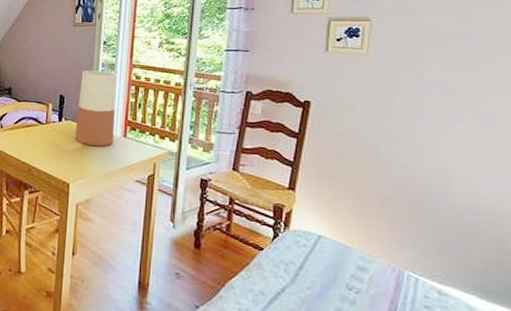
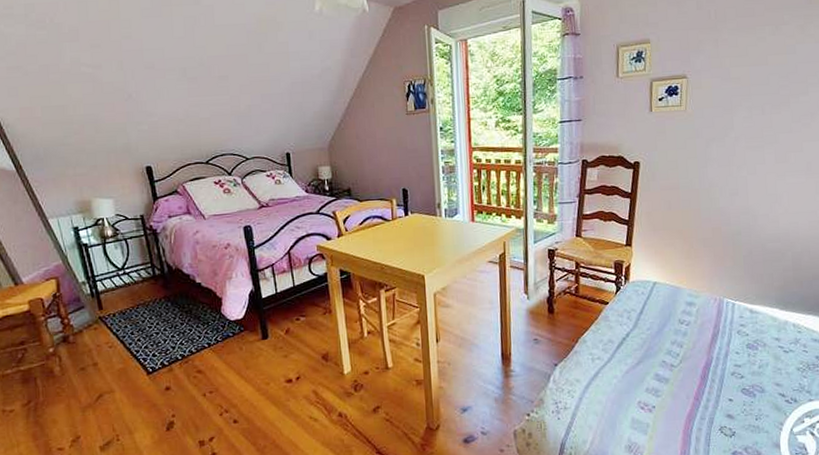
vase: present [74,70,117,147] -> none [421,158,462,236]

